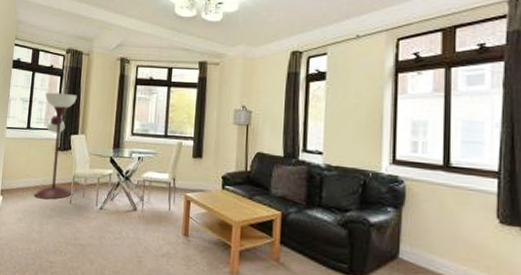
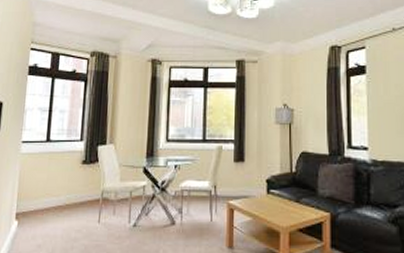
floor lamp: present [34,92,77,200] -> none [55,99,104,220]

